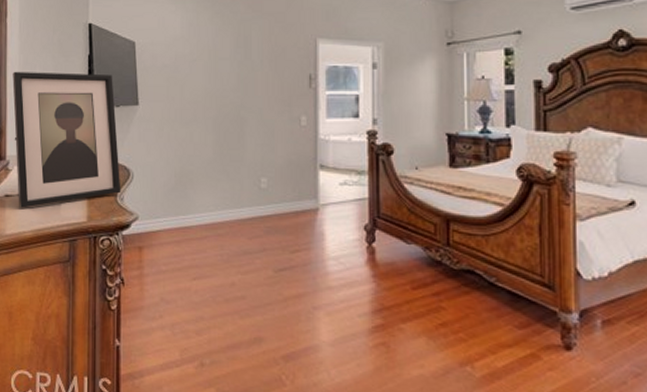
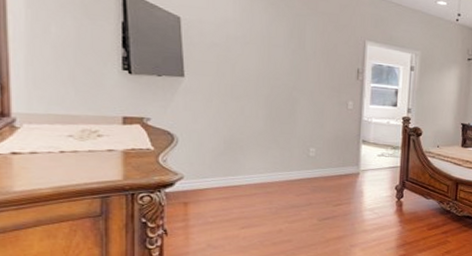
picture frame: present [12,71,121,208] -> none [16,25,164,166]

